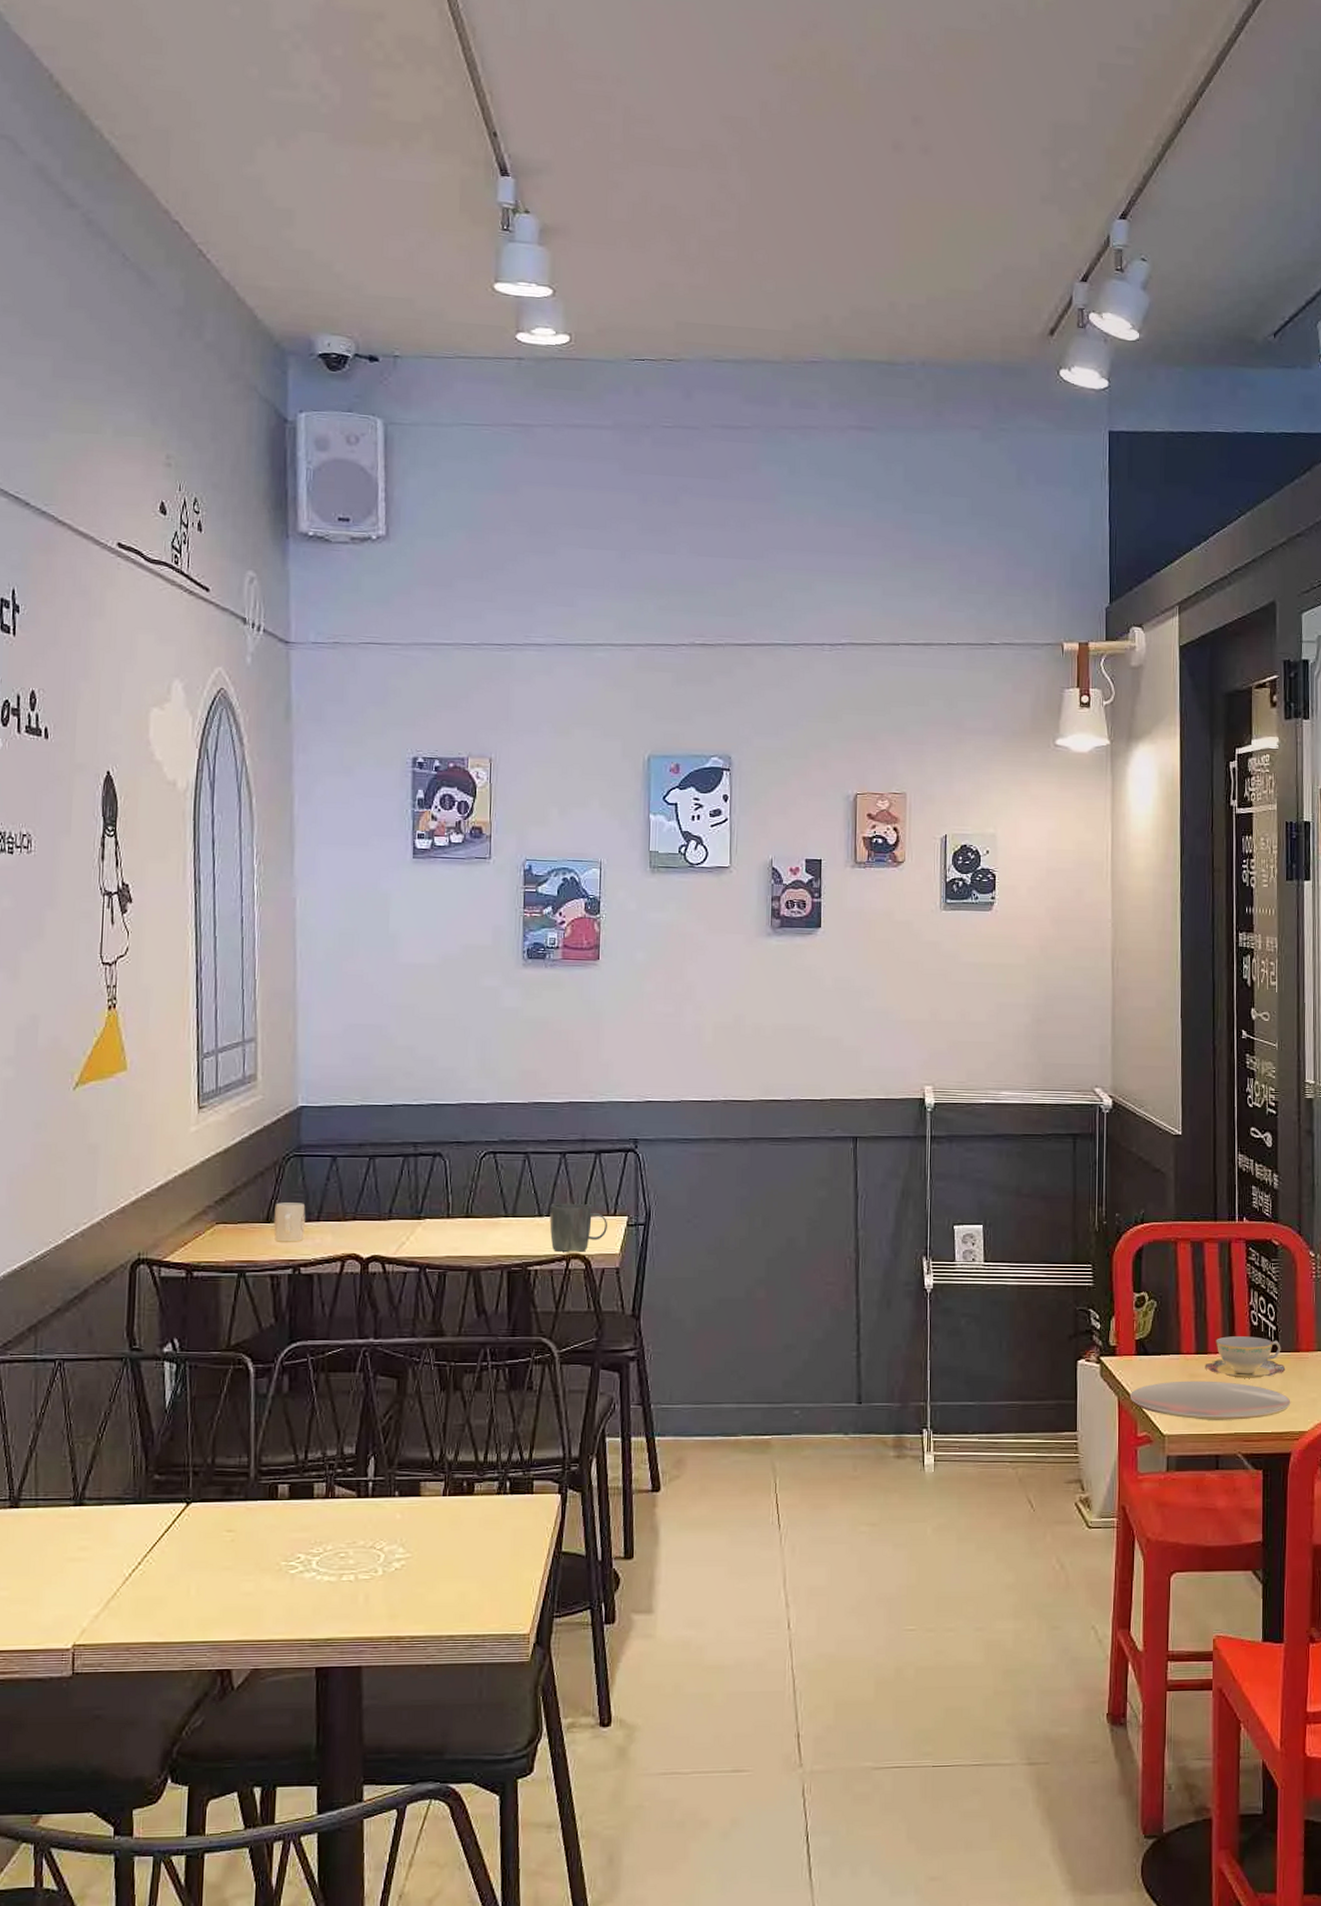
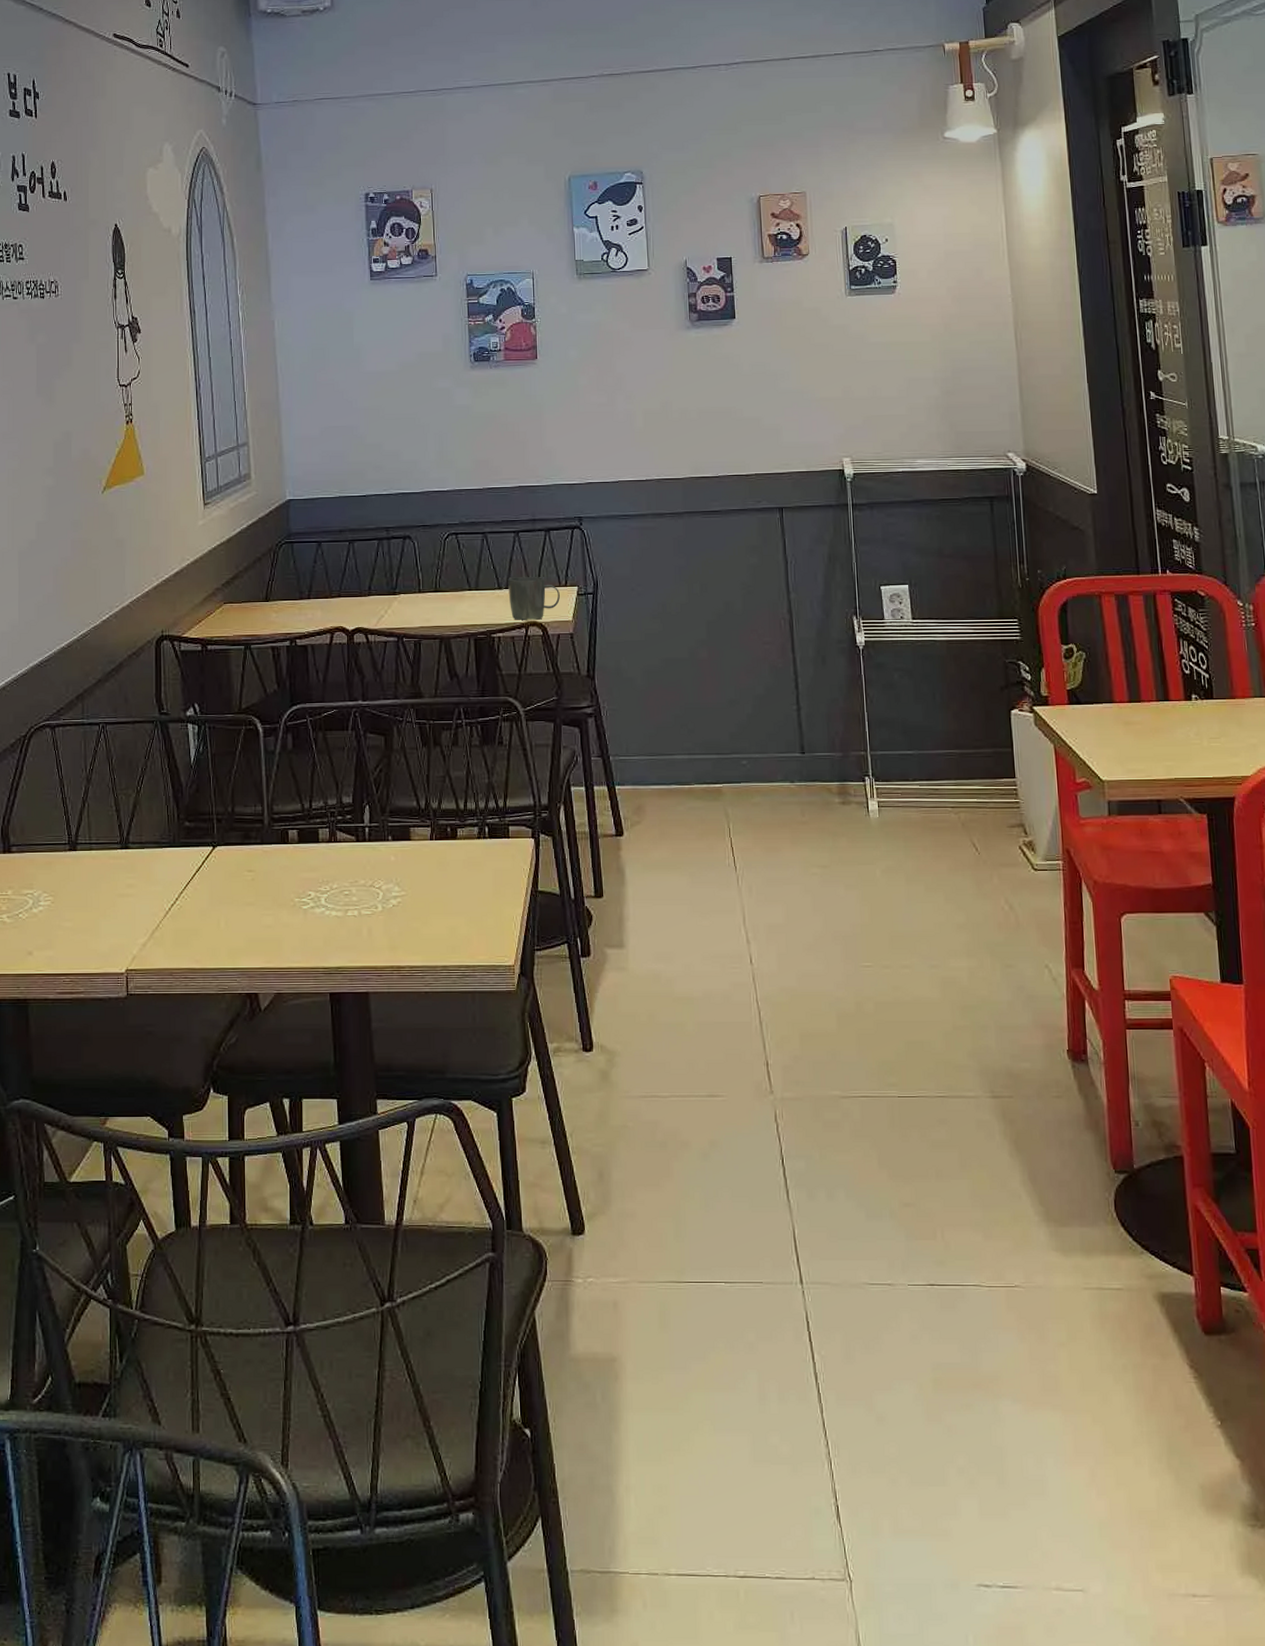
mug: present [274,1202,306,1242] -> none [272,583,298,618]
plate: present [1129,1381,1291,1420] -> none [1065,728,1231,766]
teacup: present [1205,1336,1286,1378] -> none [1139,684,1222,725]

